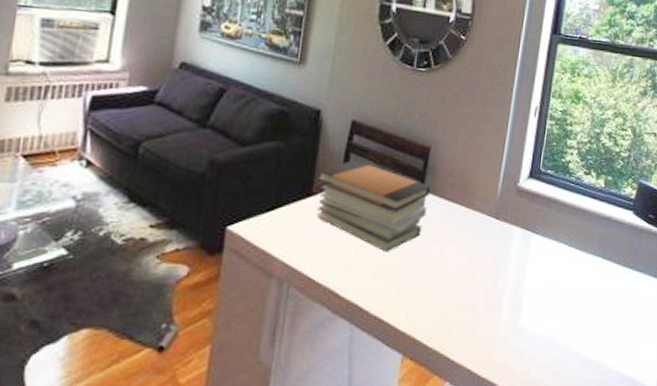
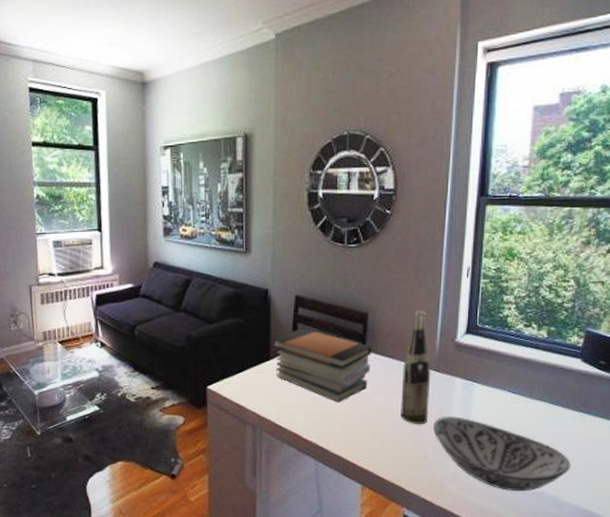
wine bottle: none [454,148,491,279] -> present [400,310,431,424]
decorative bowl: none [487,271,618,359] -> present [433,417,571,492]

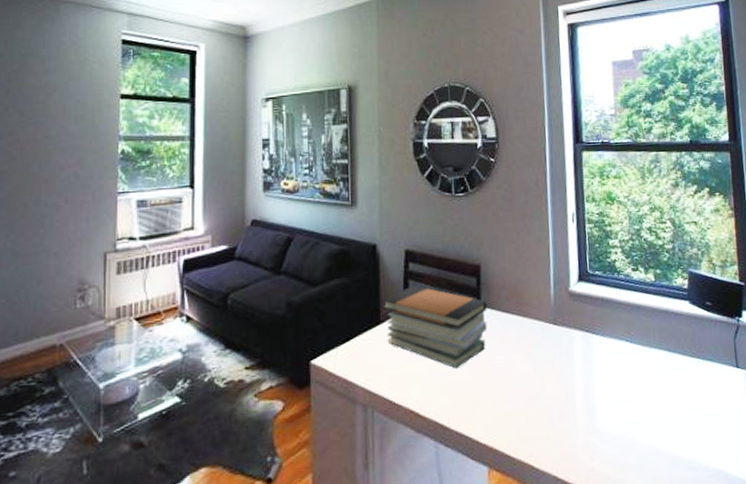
wine bottle: present [400,310,431,424] -> none [520,259,551,387]
decorative bowl: present [433,417,571,492] -> none [557,374,698,457]

